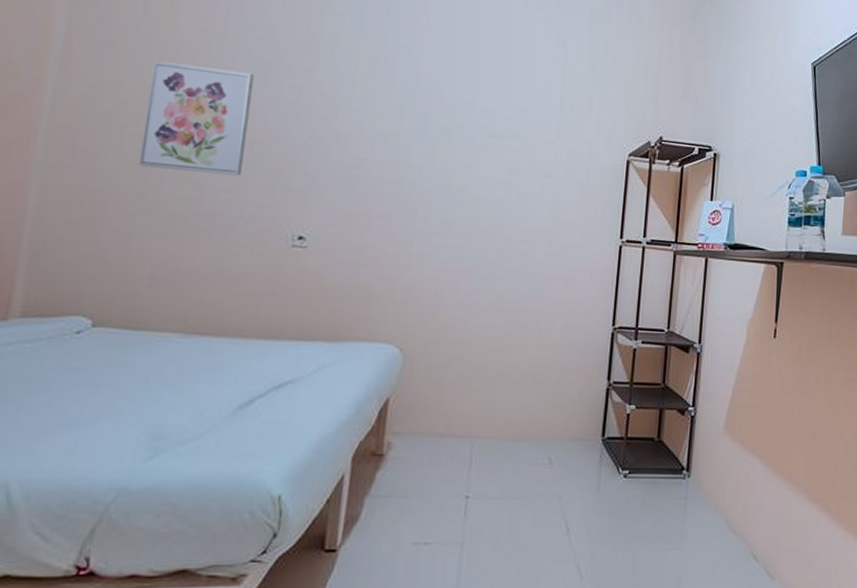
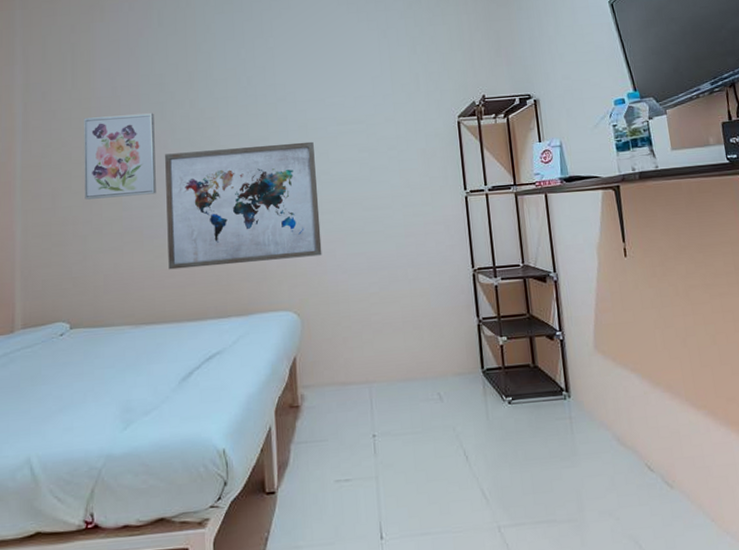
wall art: none [242,129,455,285] -> present [165,141,322,270]

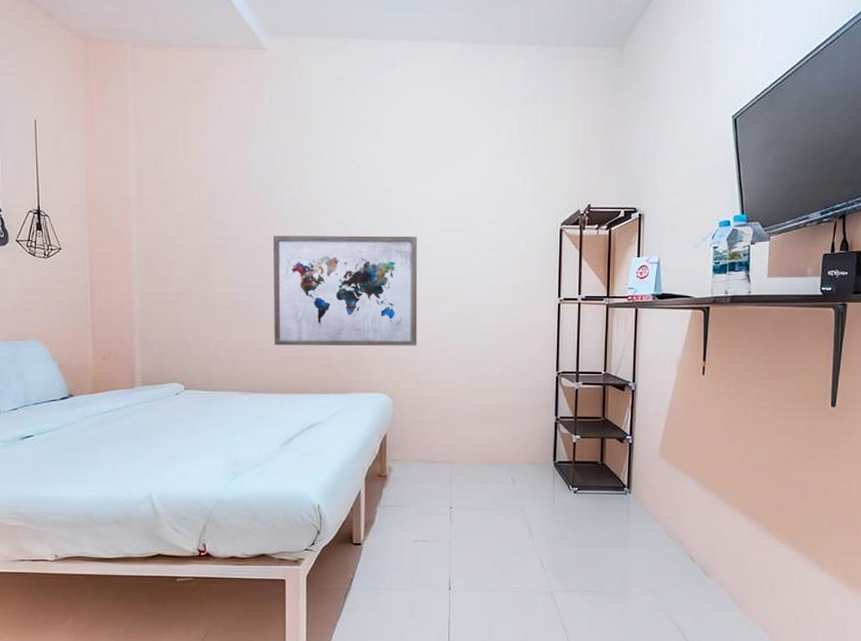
wall art: present [84,113,156,200] -> none [196,193,264,273]

